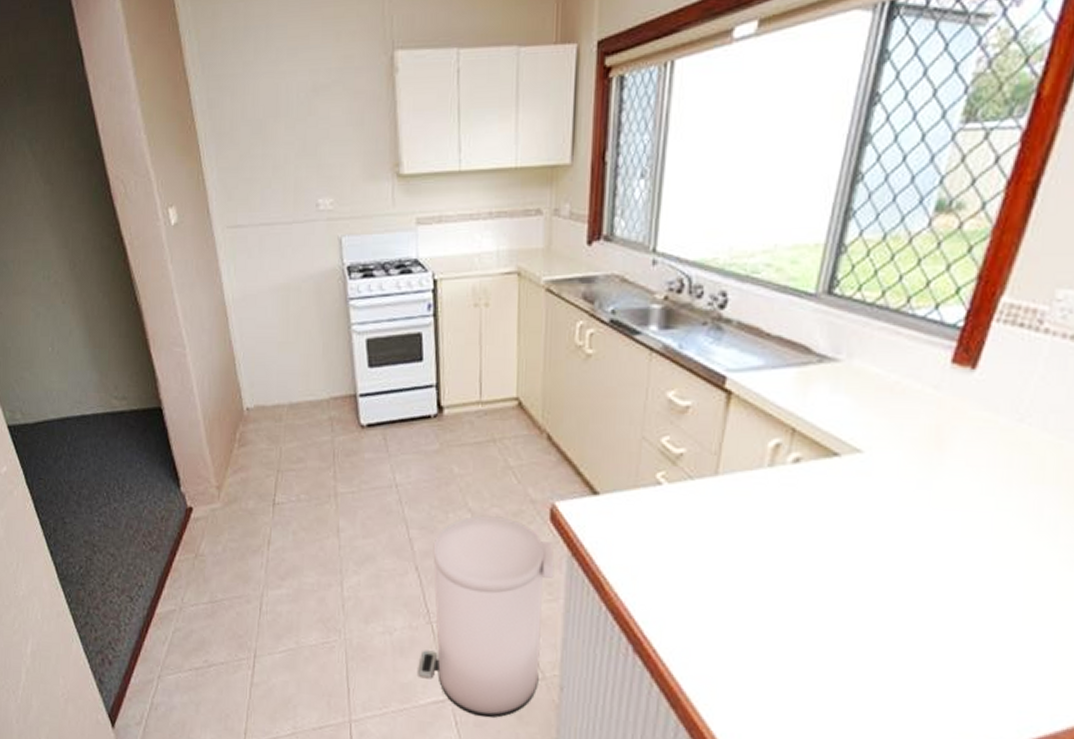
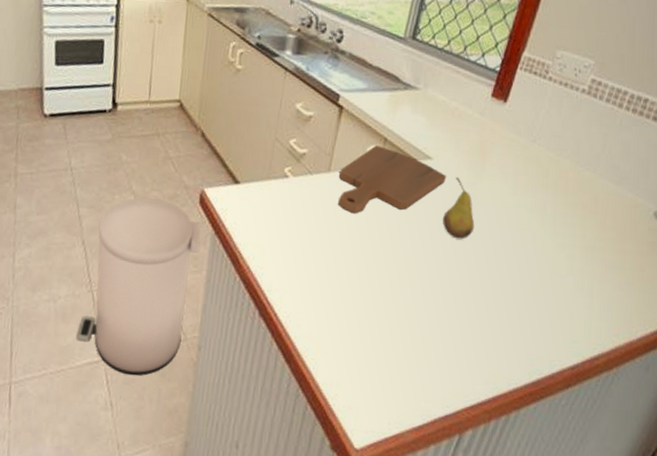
cutting board: none [729,438,886,527] -> present [337,145,447,214]
fruit: none [881,474,930,556] -> present [443,177,475,239]

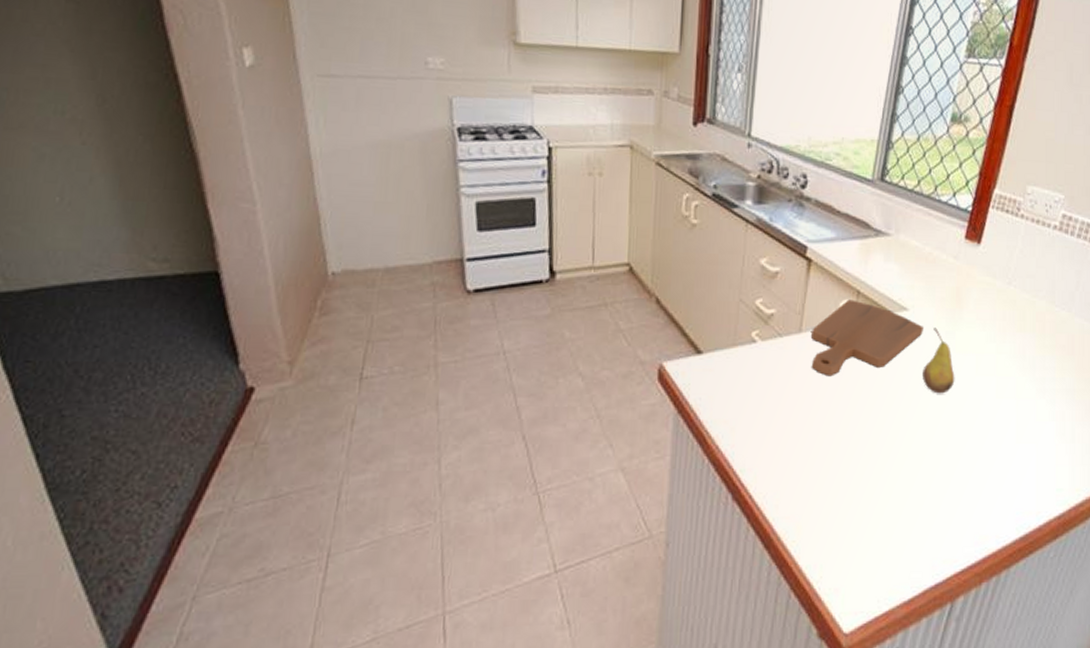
pedal bin: present [76,197,201,376] -> none [522,379,662,586]

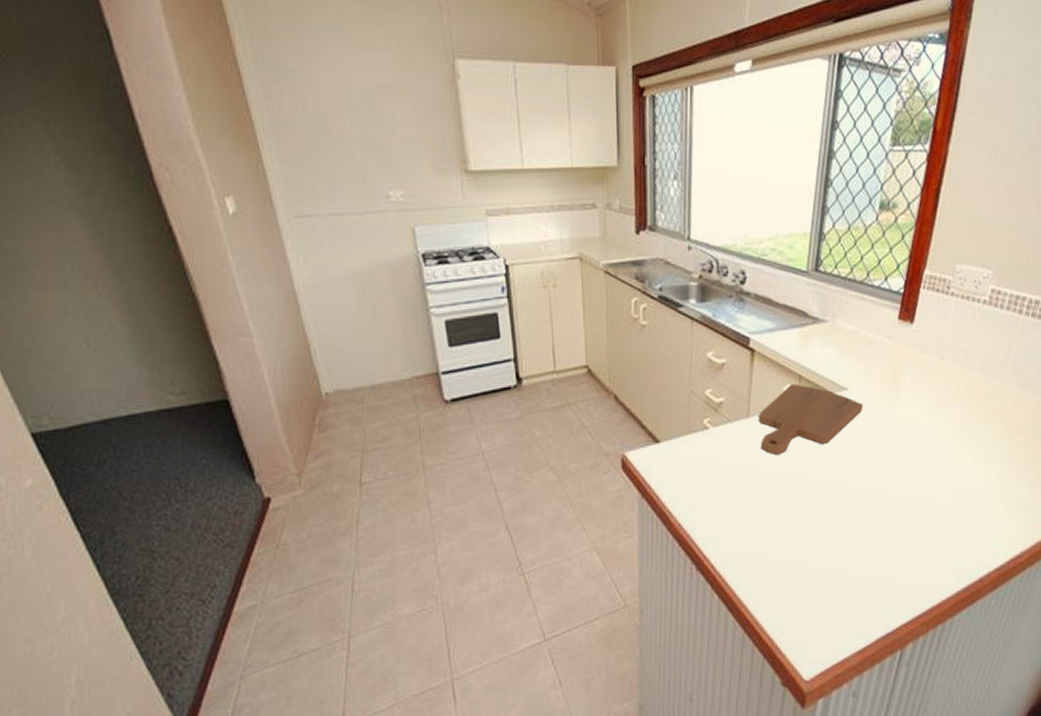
fruit: present [923,327,955,394] -> none [864,404,895,464]

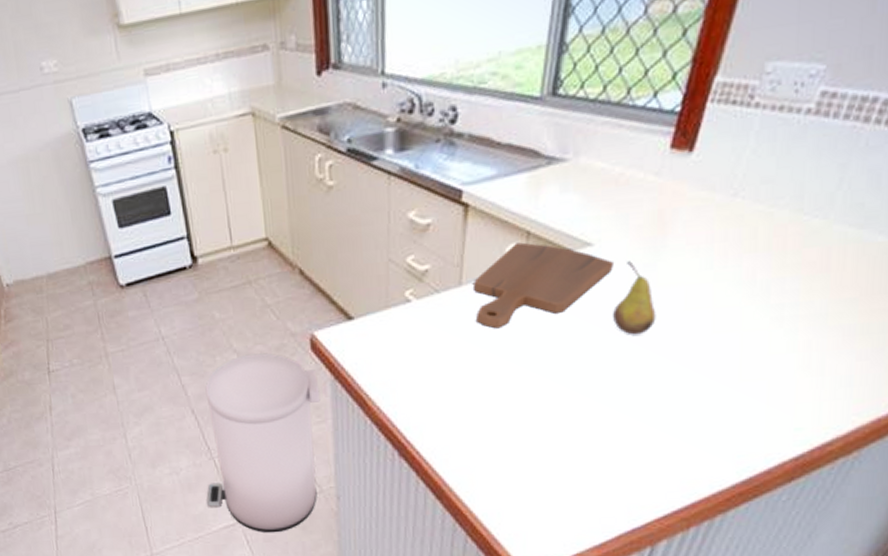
pedal bin: none [514,470,628,651] -> present [205,353,321,533]
fruit: none [864,404,895,464] -> present [613,261,656,335]

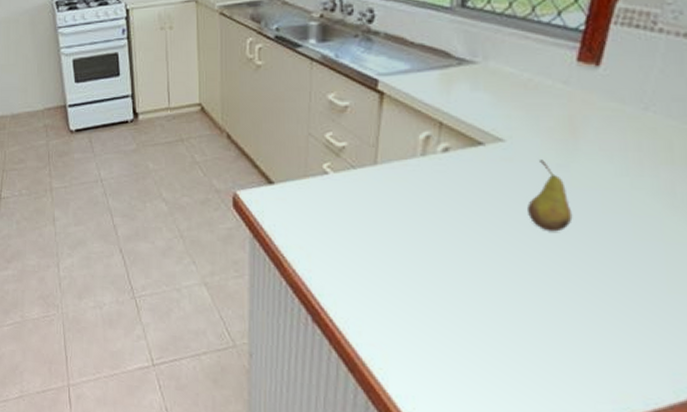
pedal bin: present [205,353,321,533] -> none [125,204,239,382]
cutting board: present [474,242,615,329] -> none [388,131,527,209]

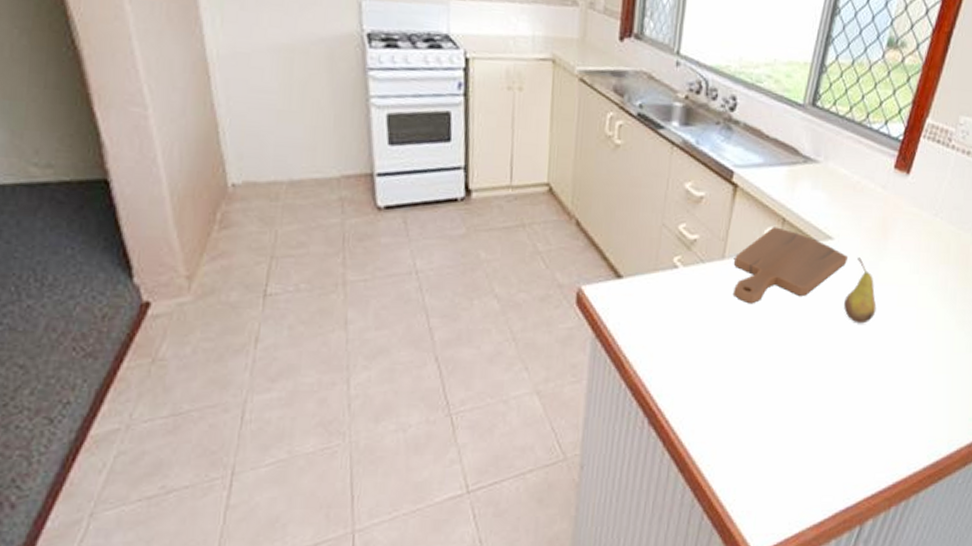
cutting board: none [388,131,527,209] -> present [732,227,849,304]

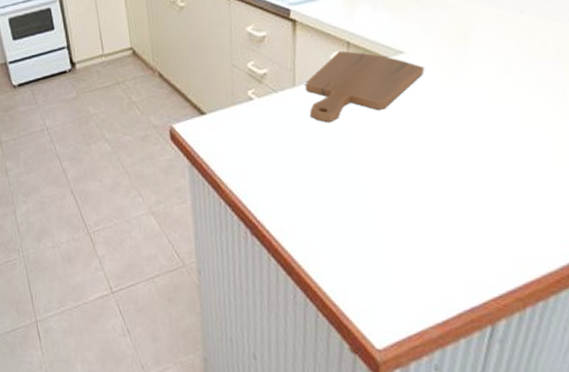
fruit: present [844,257,877,324] -> none [429,66,468,129]

